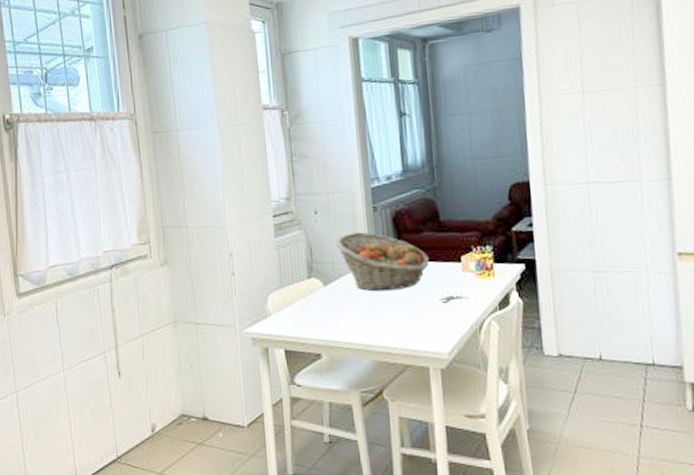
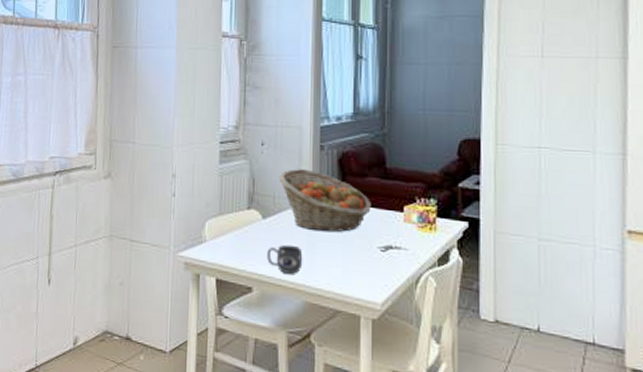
mug: none [332,307,368,336] -> present [267,244,303,274]

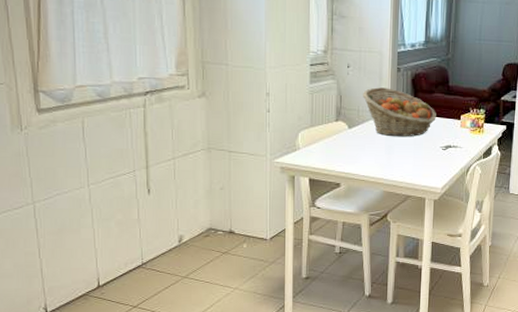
mug: present [267,244,303,274] -> none [353,148,382,171]

